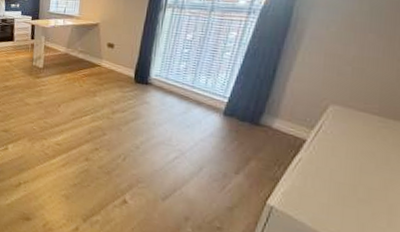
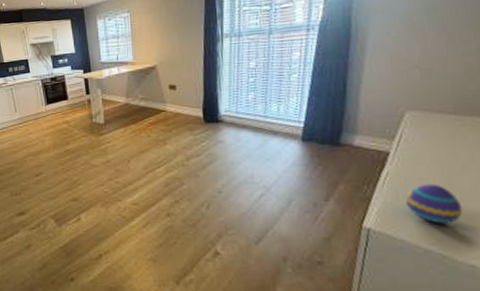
decorative egg: none [312,175,368,217] -> present [405,184,463,224]

